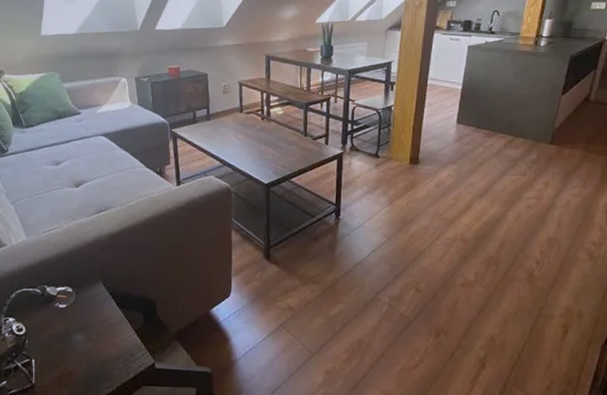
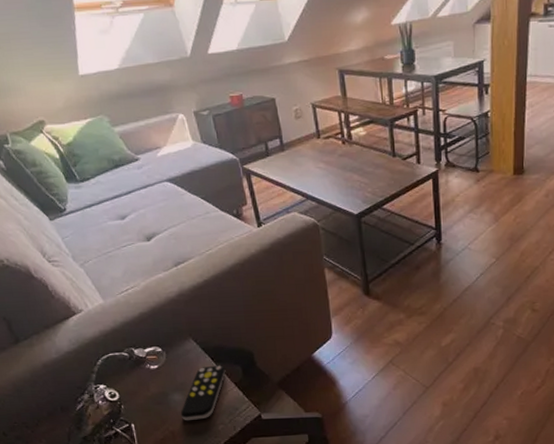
remote control: none [79,310,129,363] -> present [180,365,226,421]

